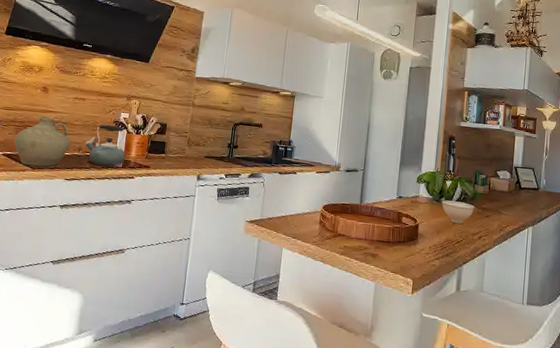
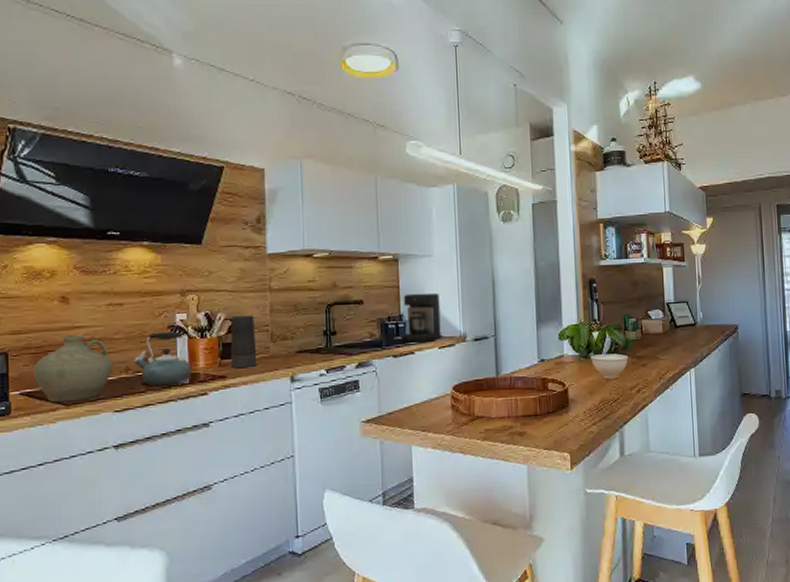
canister: none [154,121,178,163] -> present [230,315,257,369]
coffee maker: none [287,125,323,166] -> present [400,293,441,342]

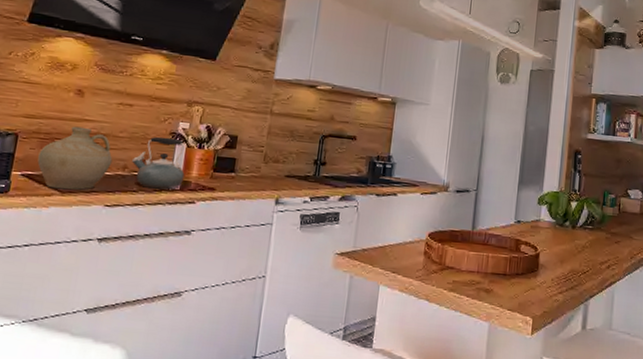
canister: present [230,315,257,369] -> none [222,132,252,185]
coffee maker: present [400,293,441,342] -> none [386,137,430,186]
bowl: present [591,353,629,380] -> none [566,224,604,252]

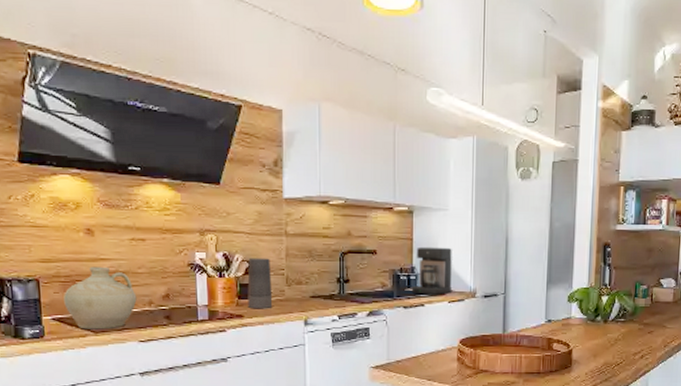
kettle: present [131,136,185,190] -> none [155,269,211,321]
canister: none [222,132,252,185] -> present [247,257,273,309]
coffee maker: none [386,137,430,186] -> present [411,246,452,295]

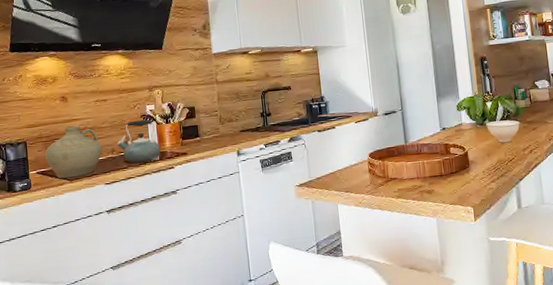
kettle: none [155,269,211,321] -> present [116,119,161,164]
canister: present [247,257,273,309] -> none [188,103,211,147]
coffee maker: present [411,246,452,295] -> none [323,77,357,119]
bowl: none [598,319,636,345] -> present [486,120,520,143]

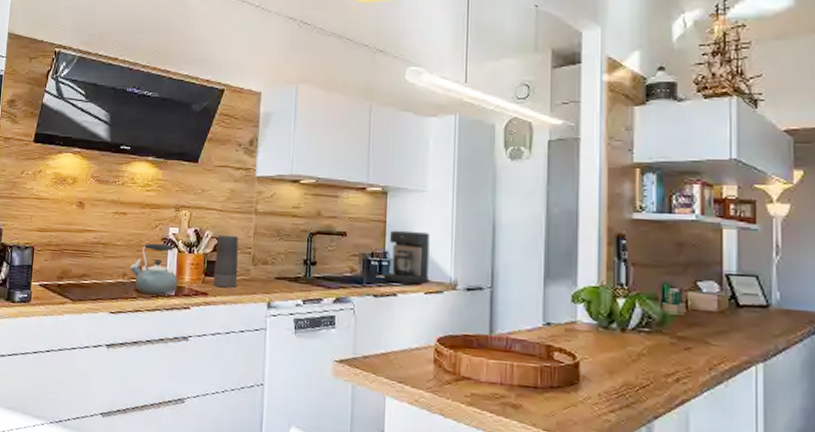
ceramic jug: present [45,125,102,179] -> none [51,237,113,299]
canister: none [188,103,211,147] -> present [213,234,239,288]
coffee maker: none [323,77,357,119] -> present [383,230,430,285]
bowl: present [486,120,520,143] -> none [613,326,666,362]

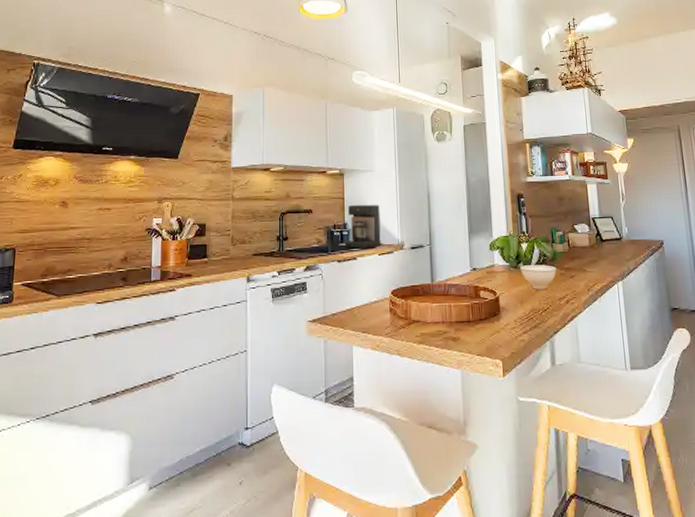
kettle: present [129,243,178,296] -> none [115,233,163,282]
canister: present [213,234,239,288] -> none [196,220,219,269]
bowl: none [613,326,666,362] -> present [520,265,557,290]

